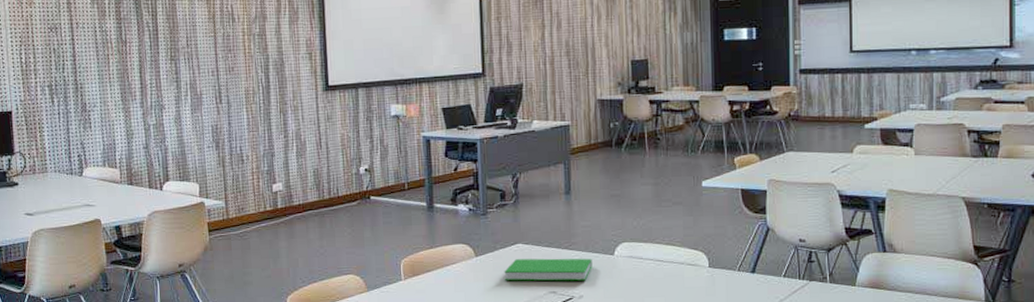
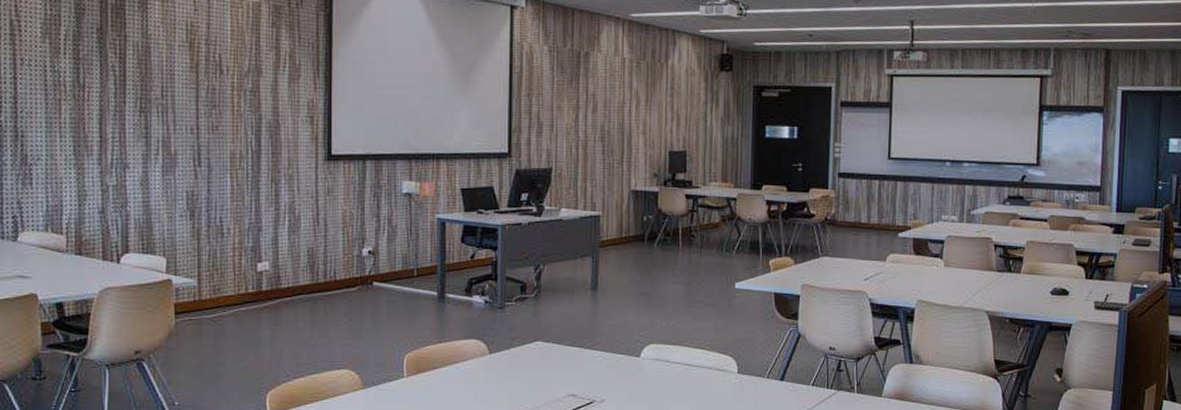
book: present [504,258,592,281] -> none [520,358,617,384]

